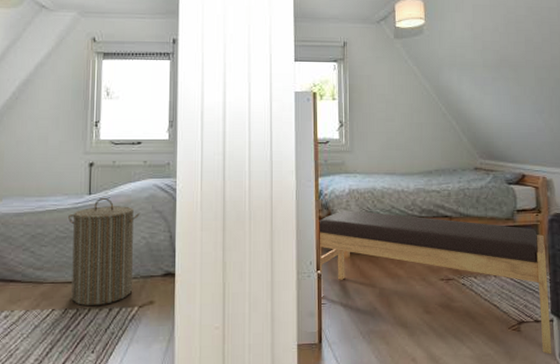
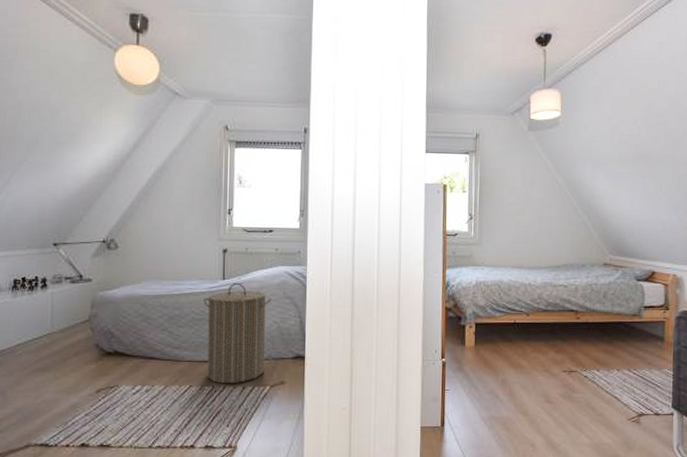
bench: present [319,210,552,354] -> none [445,302,671,446]

